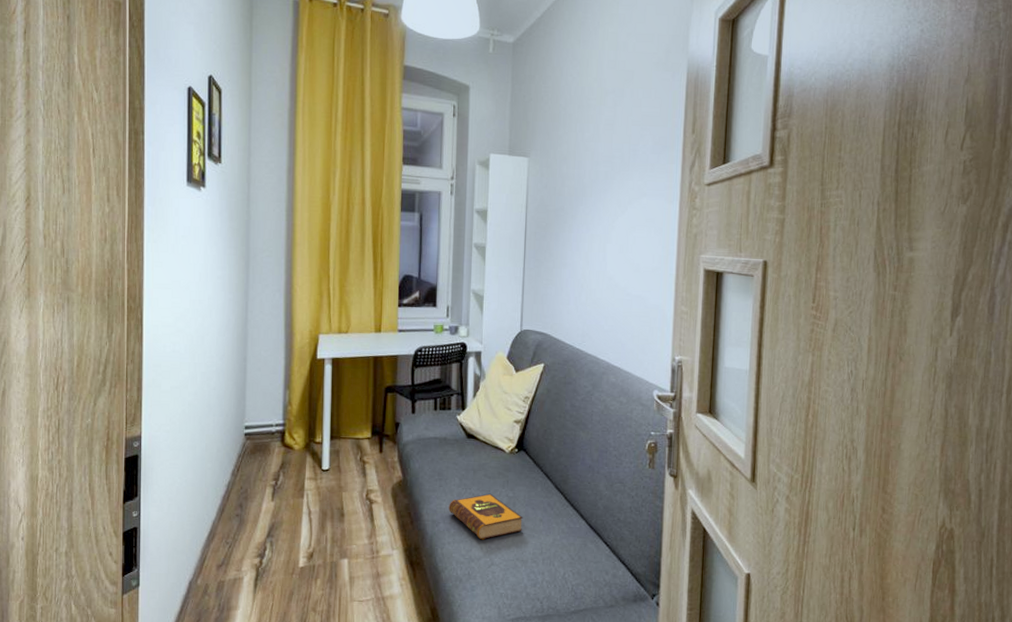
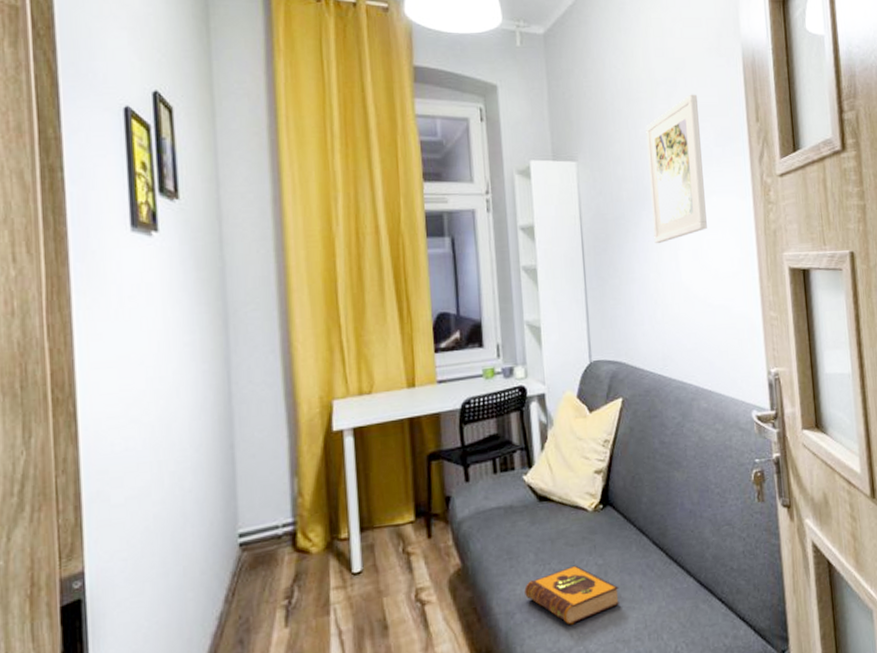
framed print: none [587,104,642,236] -> present [646,94,707,244]

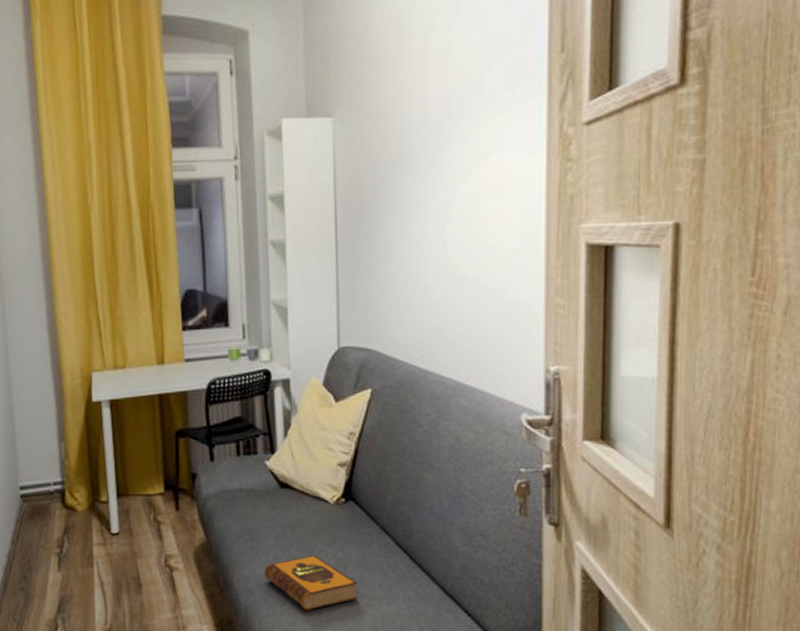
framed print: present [646,94,707,244] -> none [416,21,485,215]

